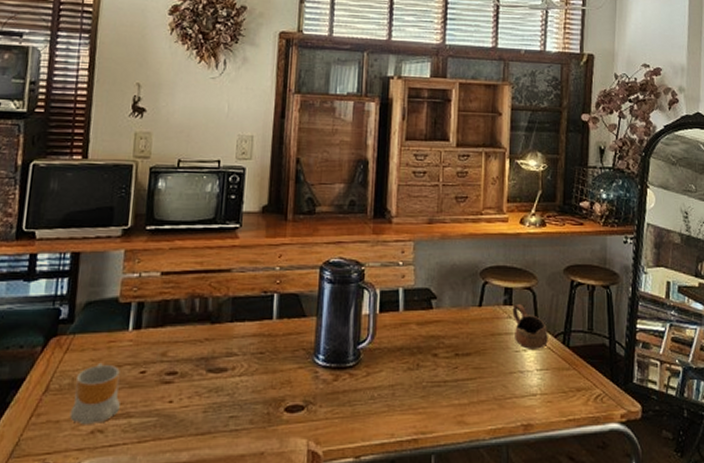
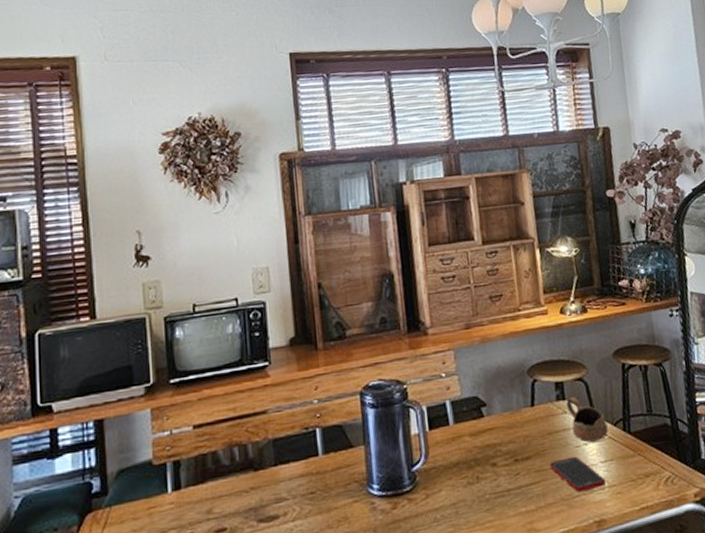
cell phone: none [487,360,538,395] -> present [549,456,606,492]

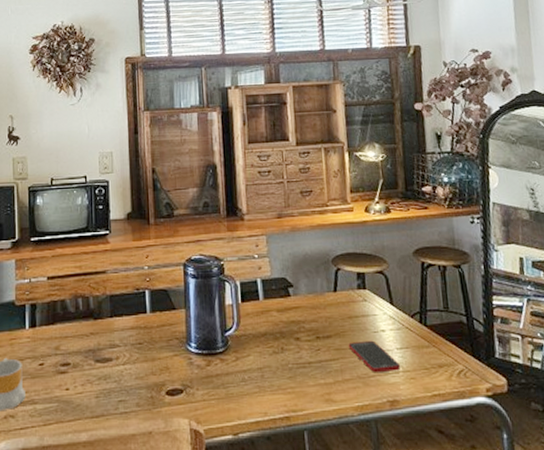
cup: present [566,397,608,443] -> none [366,288,405,330]

